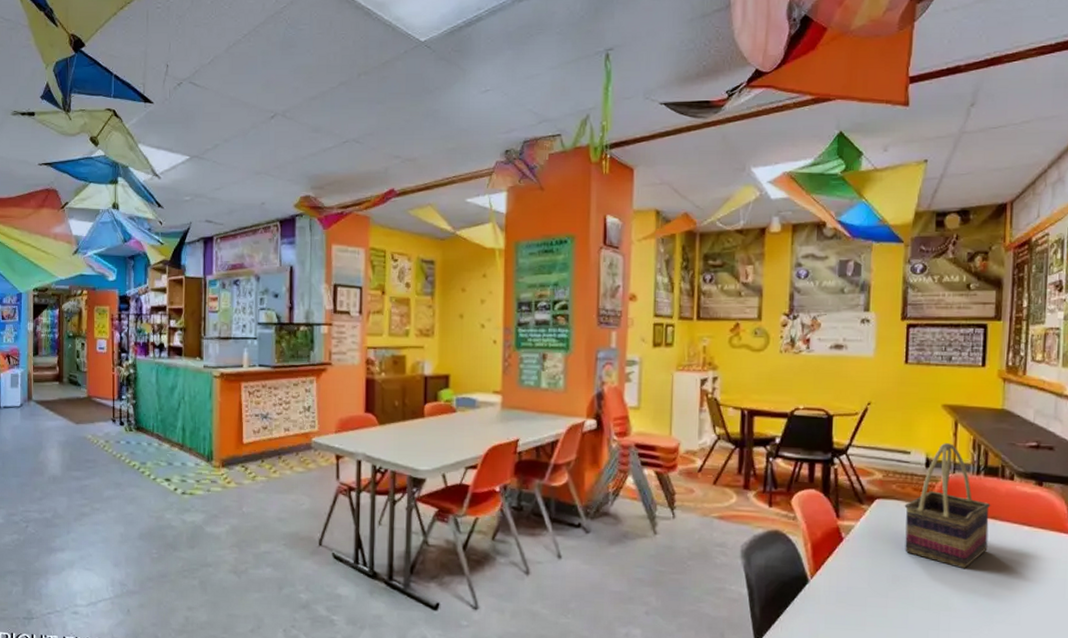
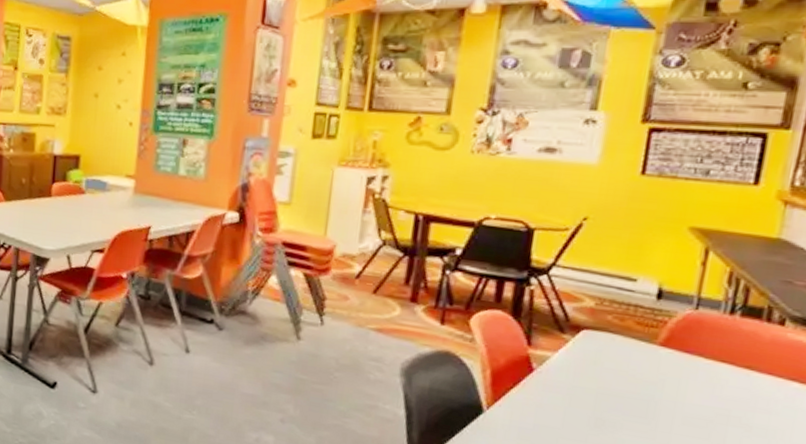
basket: present [904,443,991,569] -> none [616,273,747,423]

